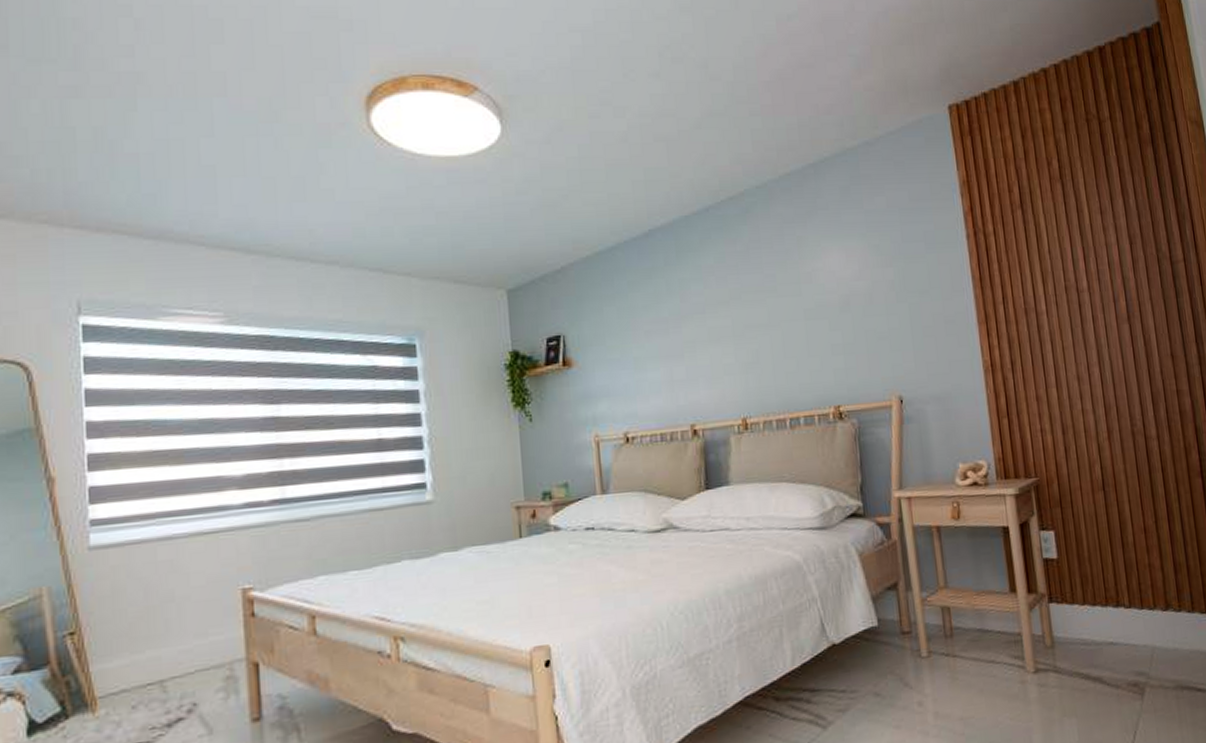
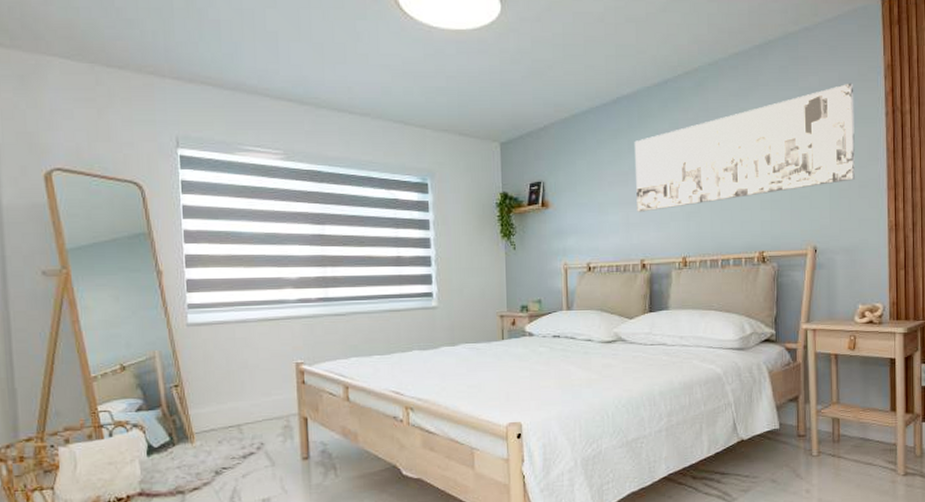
wall art: none [673,203,939,366] -> present [634,83,855,212]

